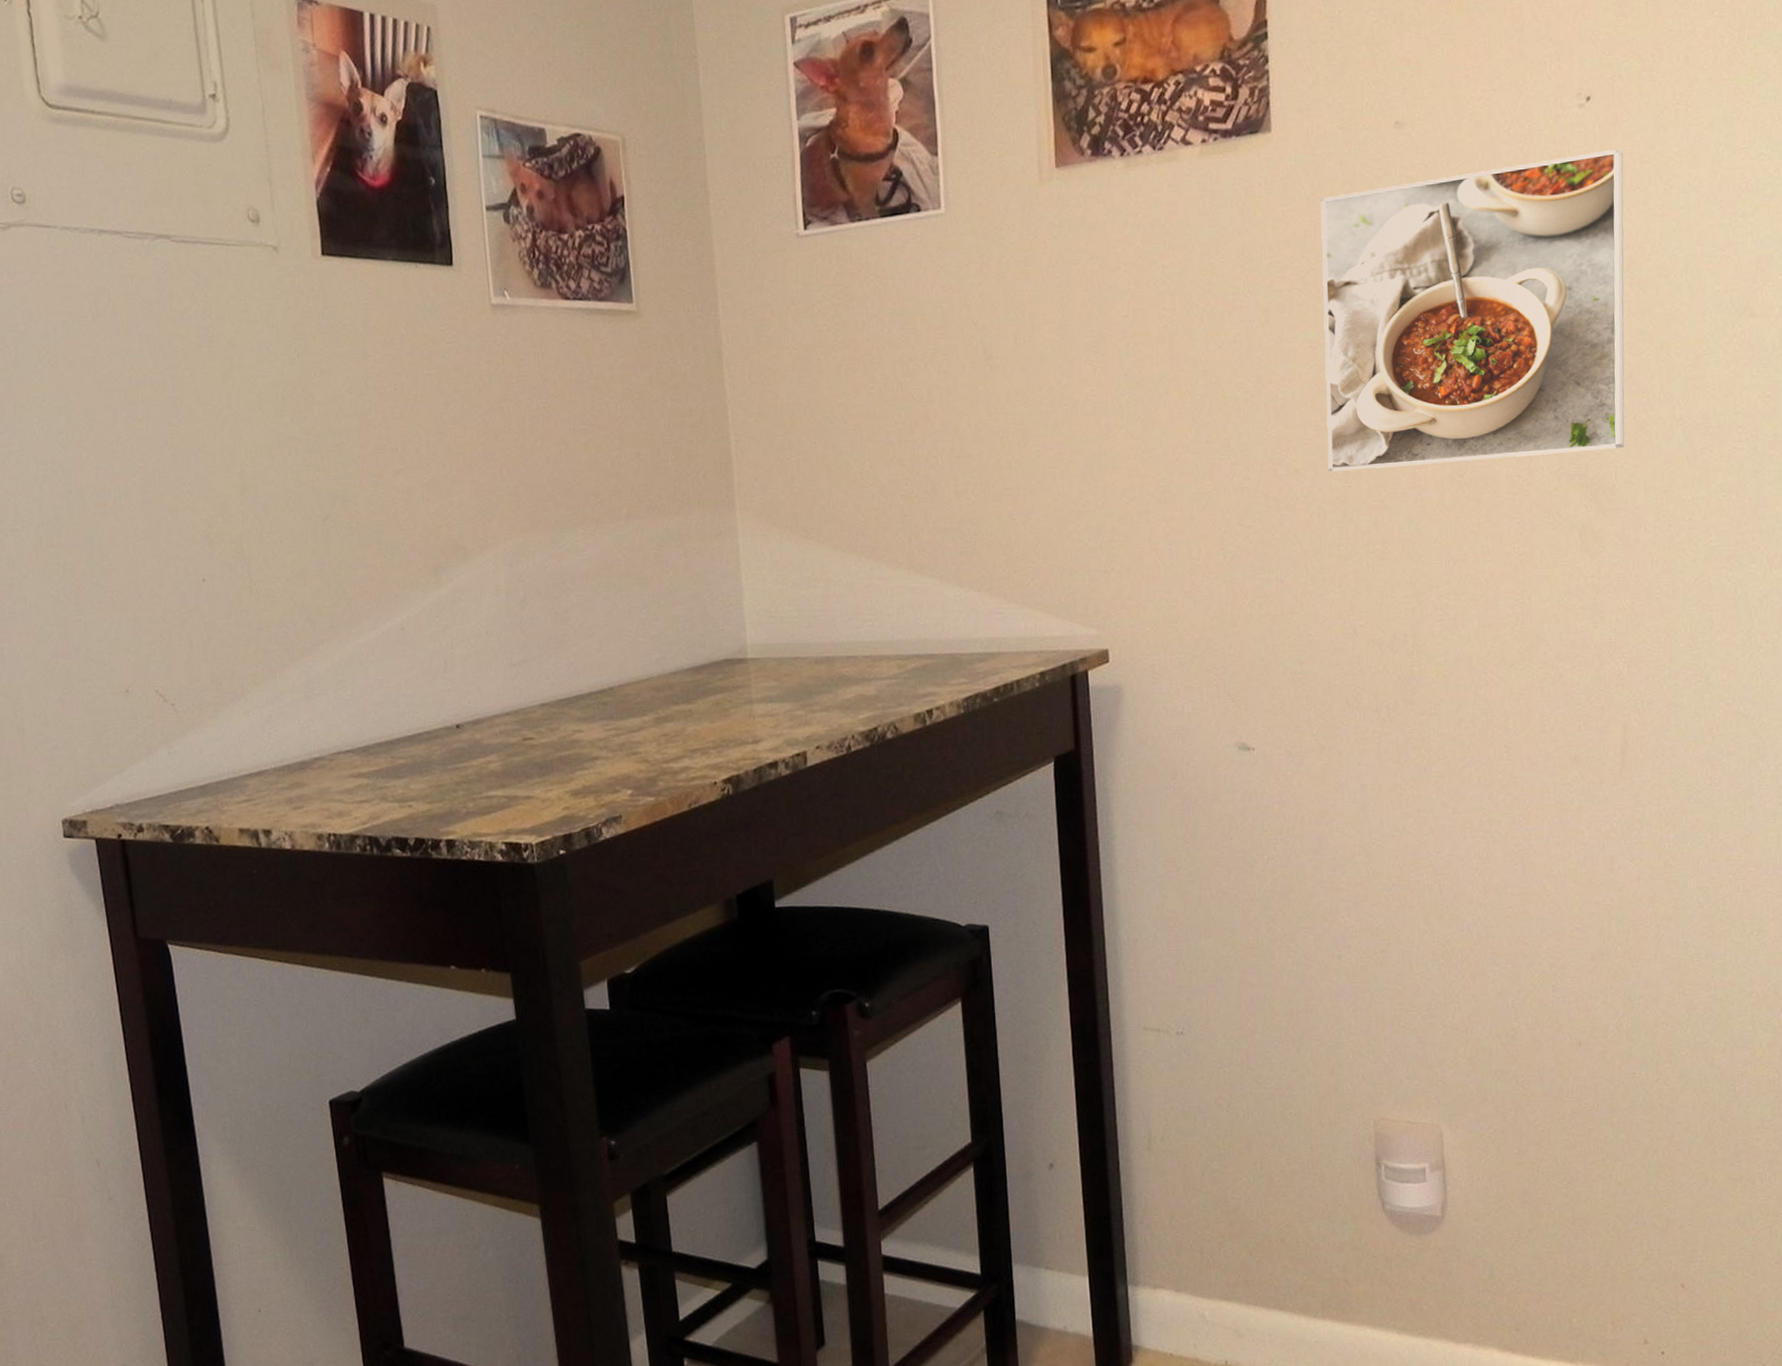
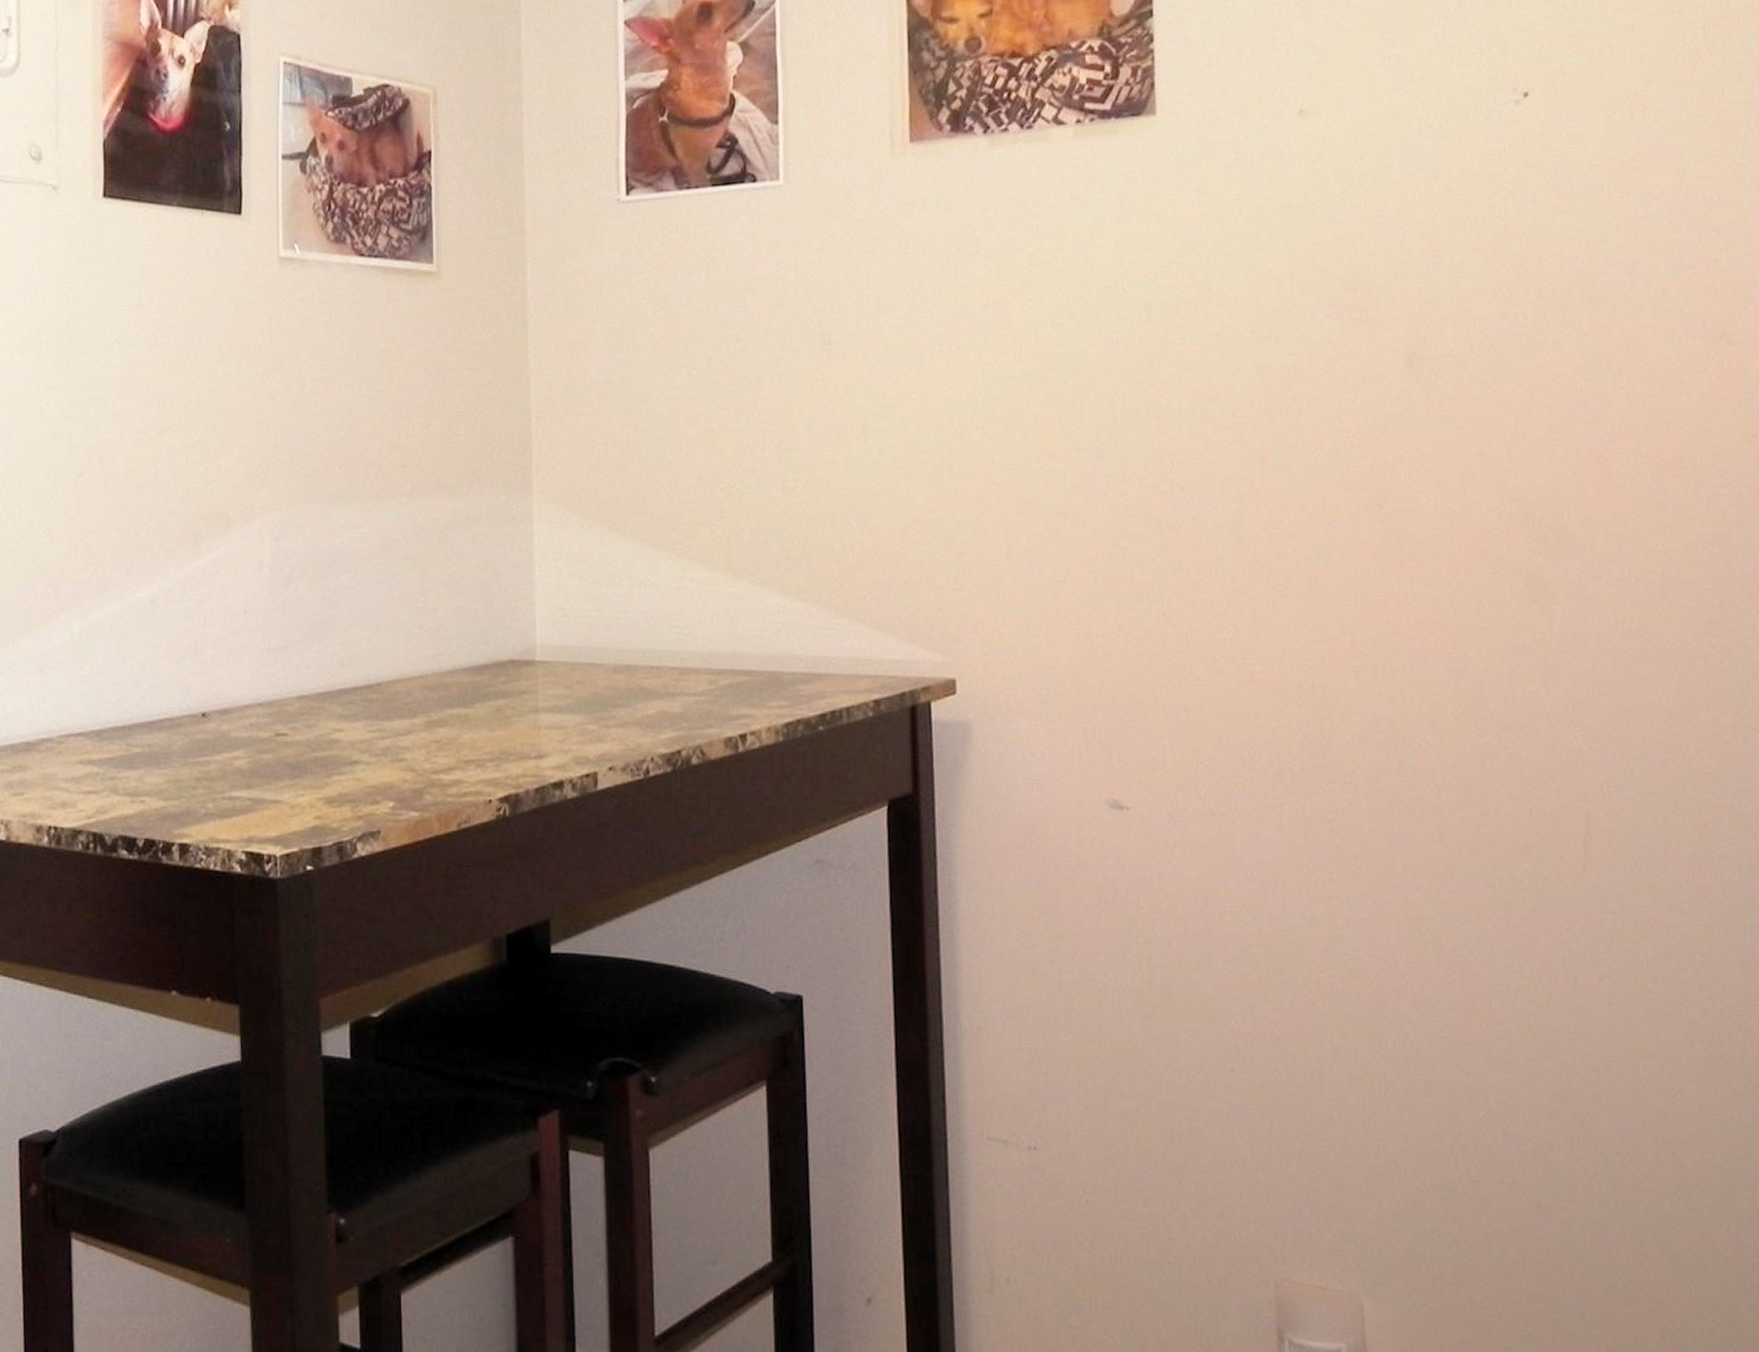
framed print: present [1320,148,1625,472] -> none [1212,150,1579,492]

